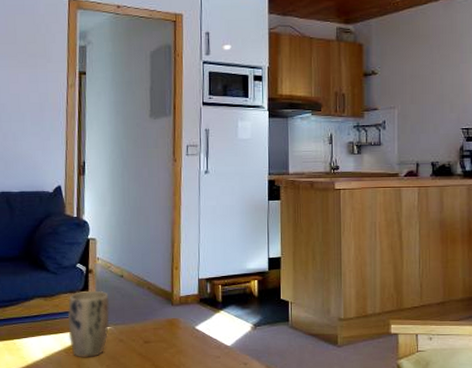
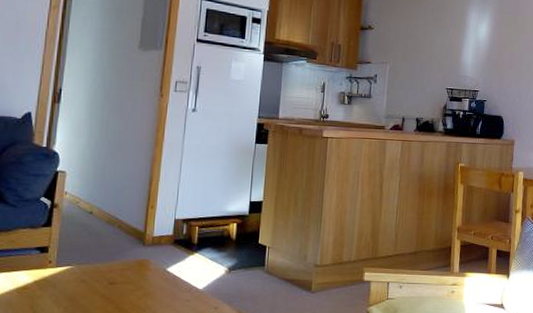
plant pot: present [67,290,110,358] -> none [23,227,75,299]

